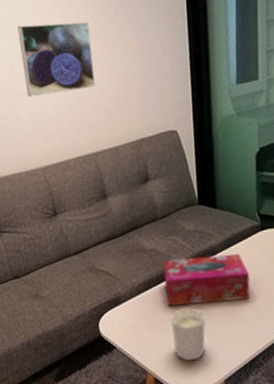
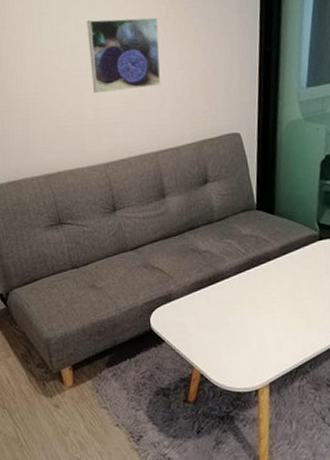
tissue box: present [163,254,250,306] -> none [216,261,304,308]
candle holder: present [171,307,206,361] -> none [220,310,255,362]

